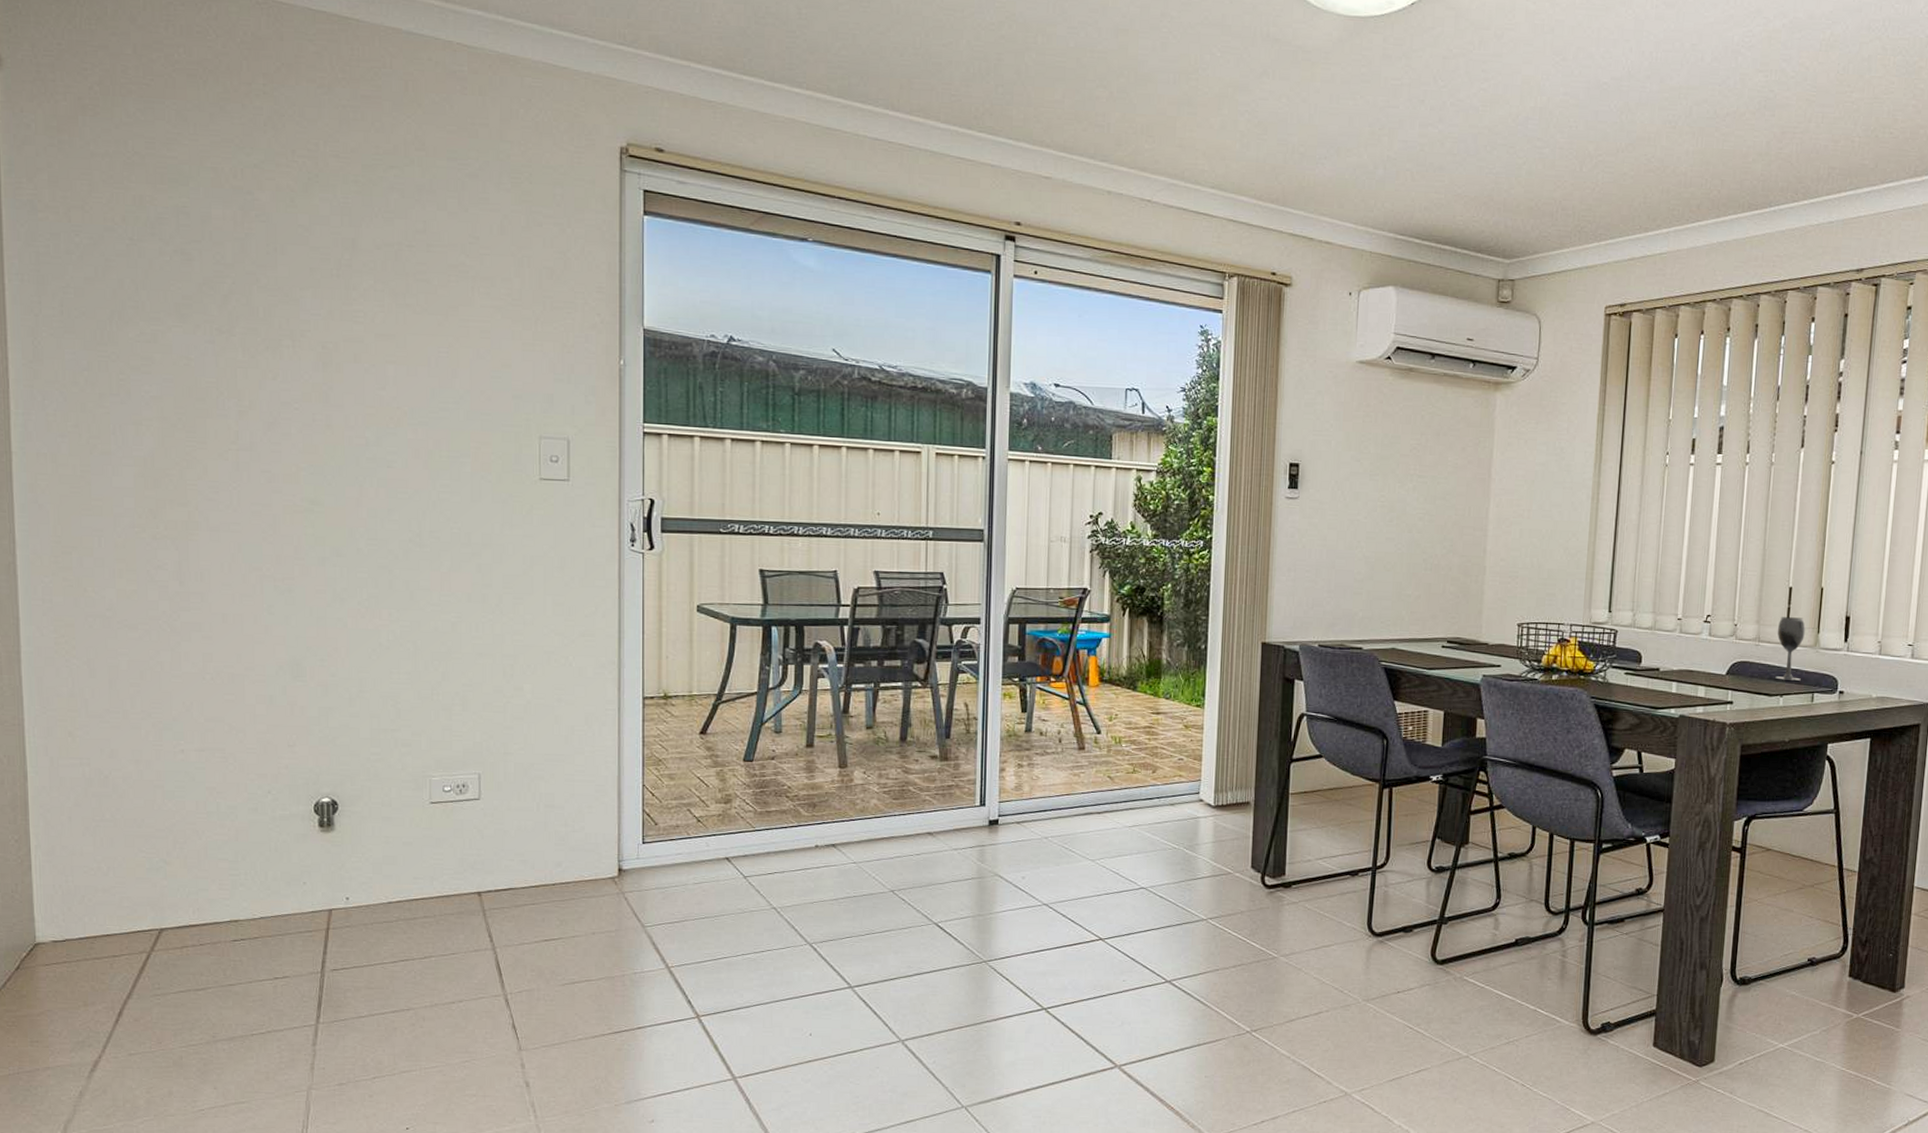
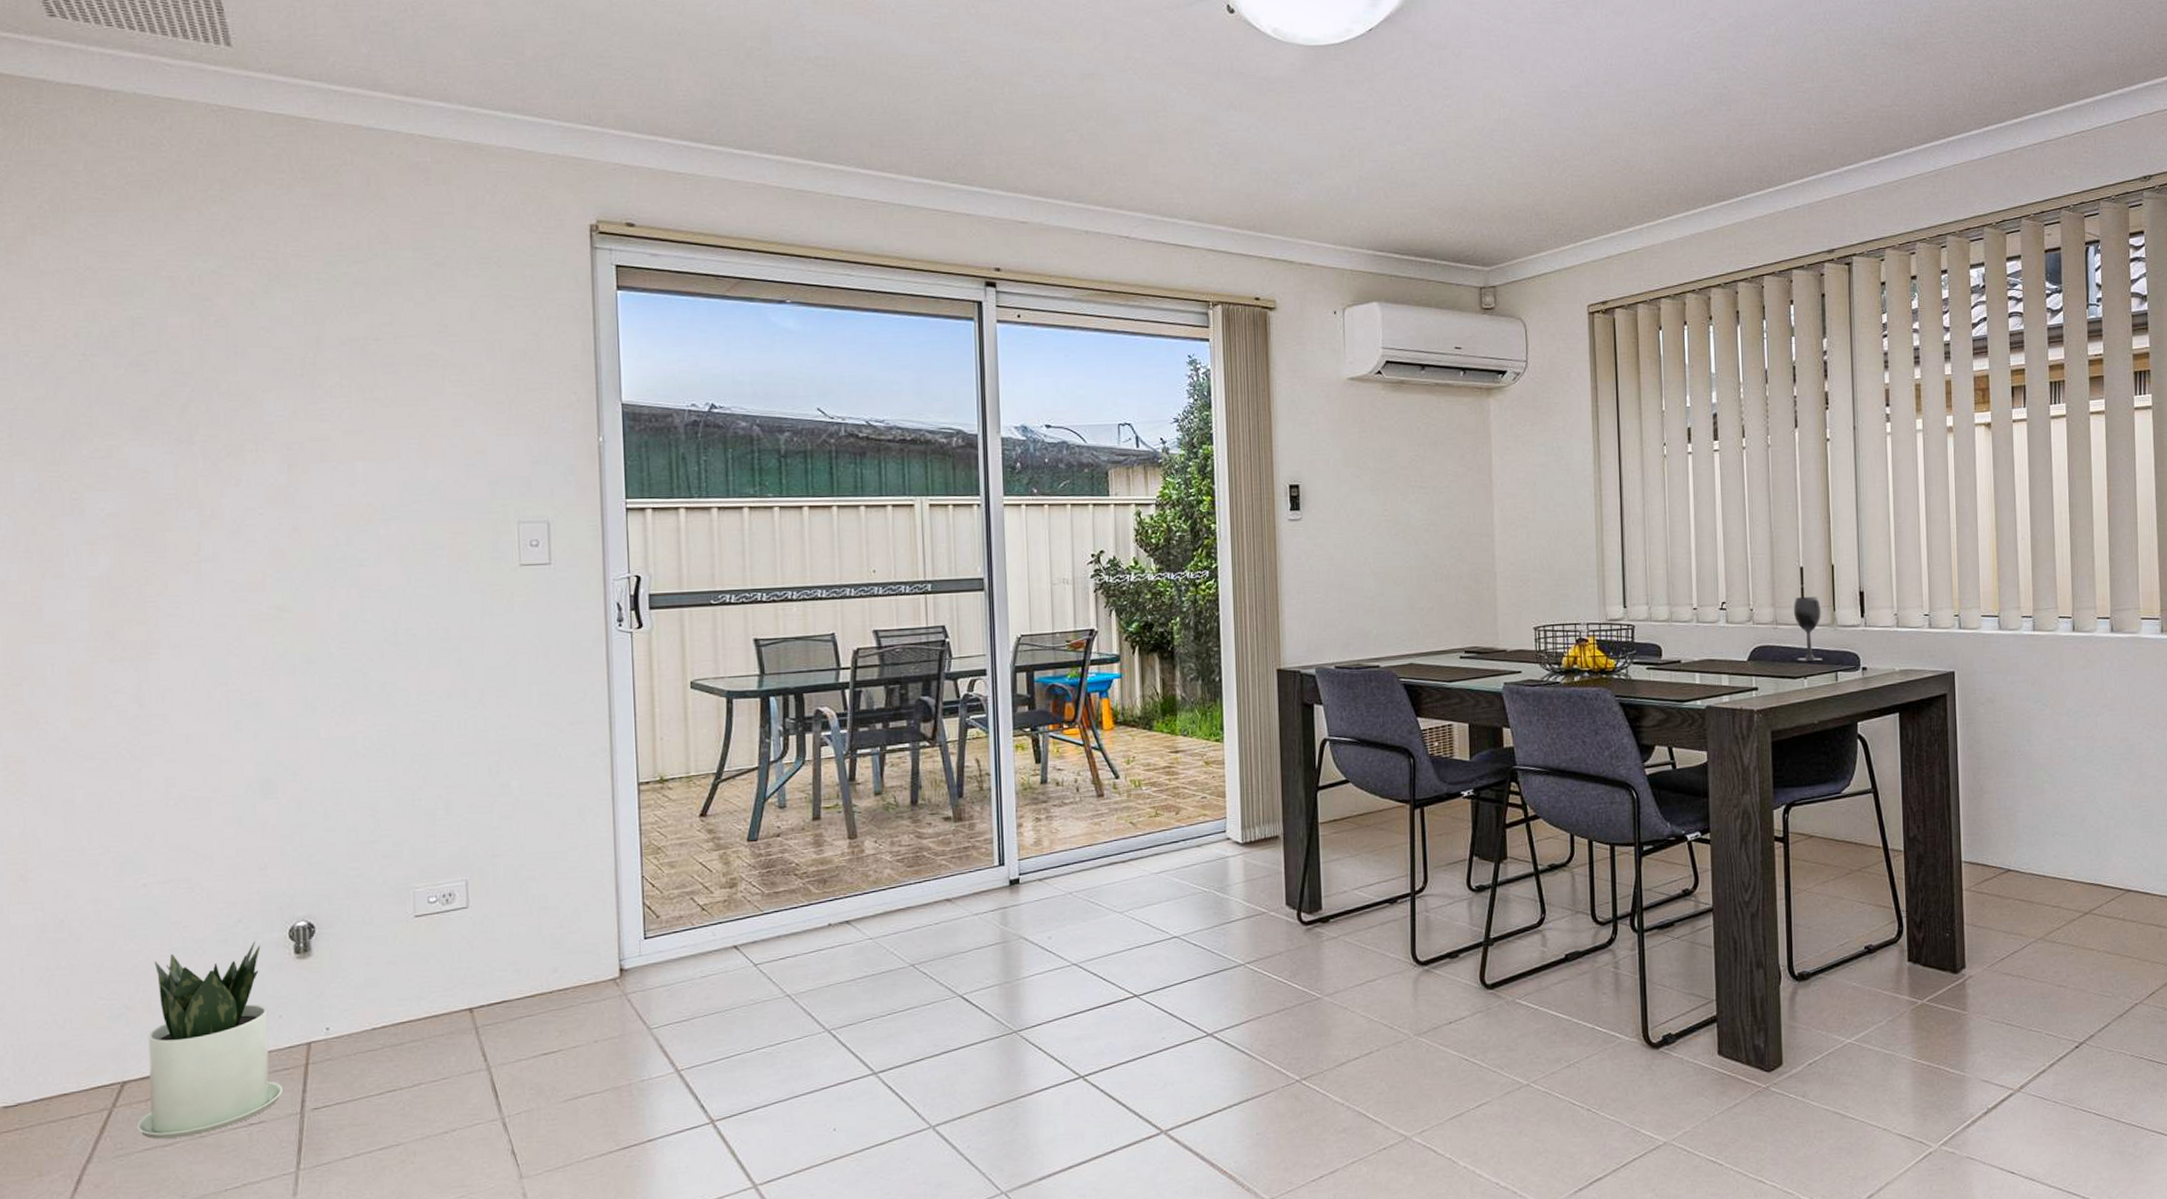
planter: none [172,812,306,984] -> present [136,941,284,1139]

